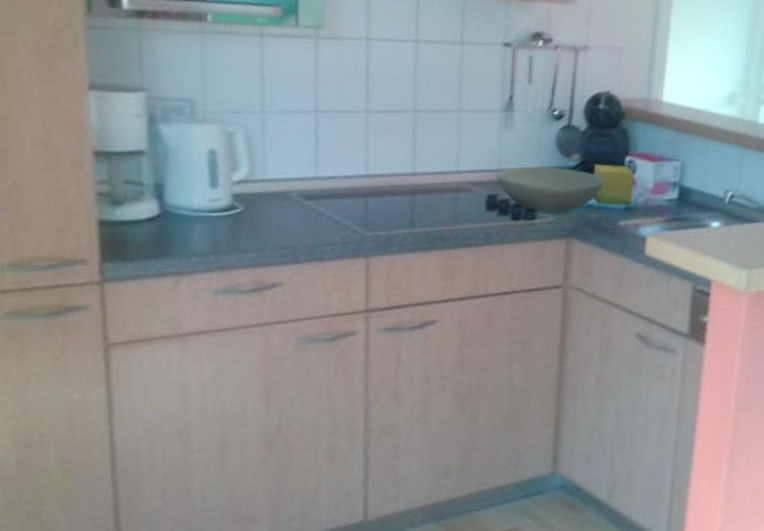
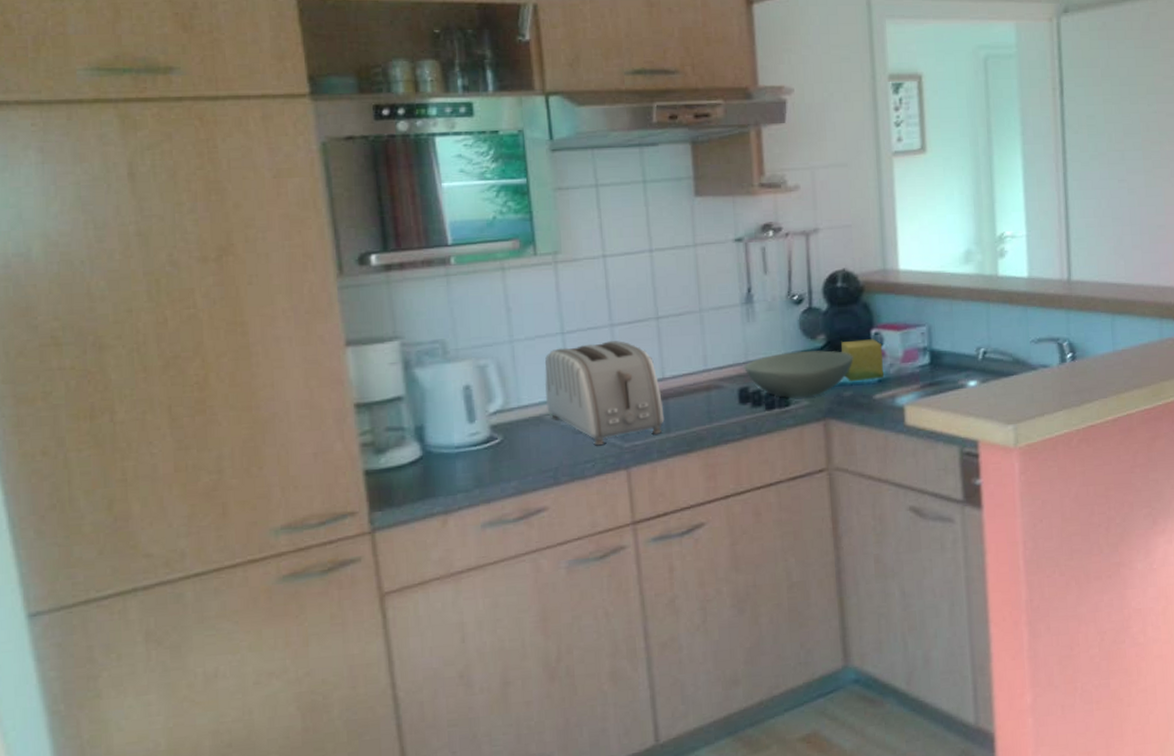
toaster: none [291,126,410,231] -> present [544,341,665,446]

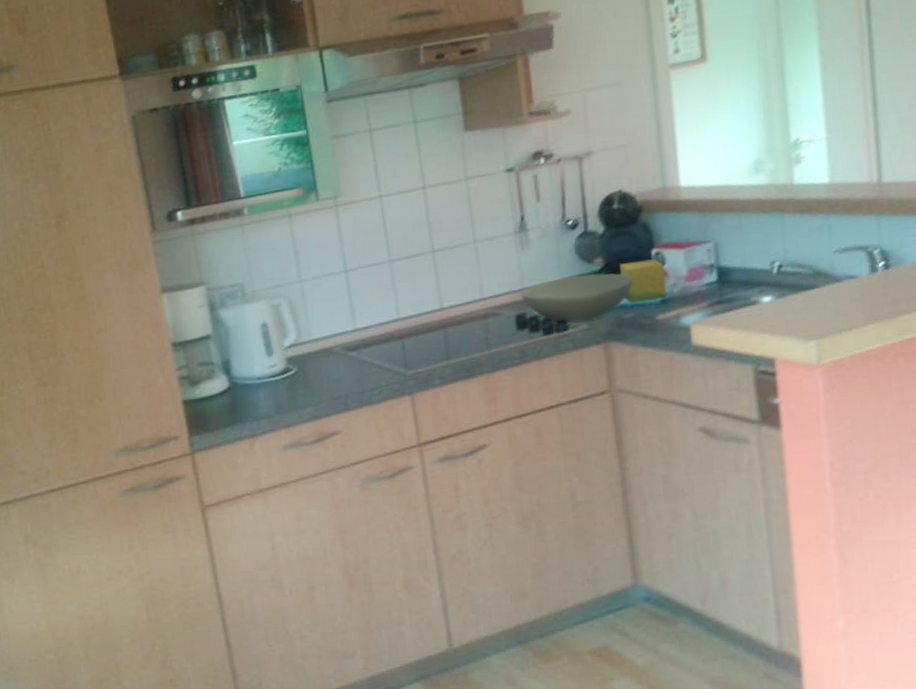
toaster: present [544,341,665,446] -> none [331,275,445,374]

